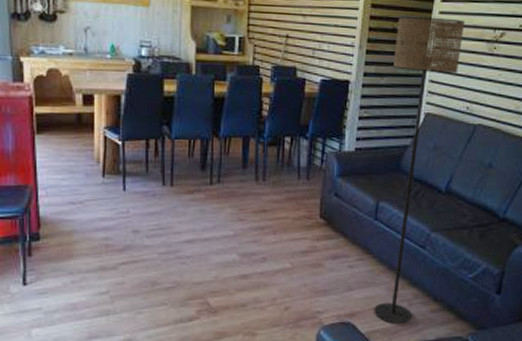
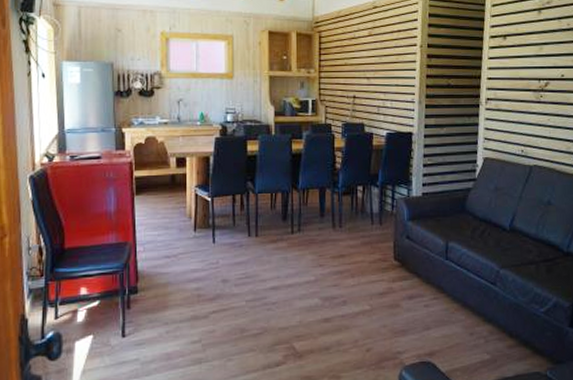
floor lamp: present [374,16,465,324] -> none [450,73,512,361]

